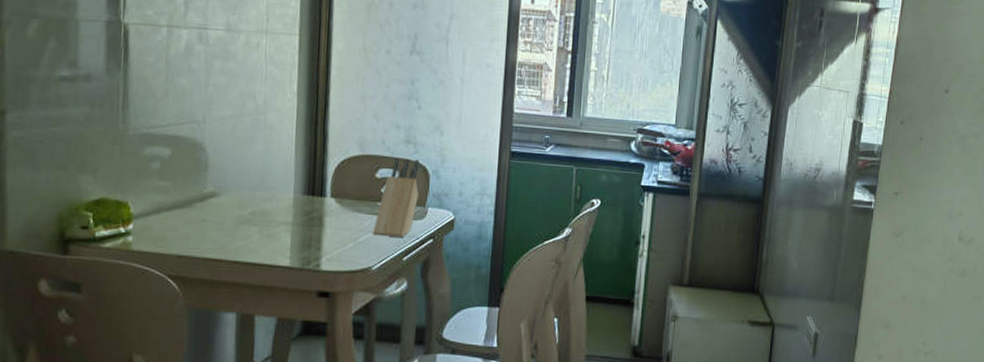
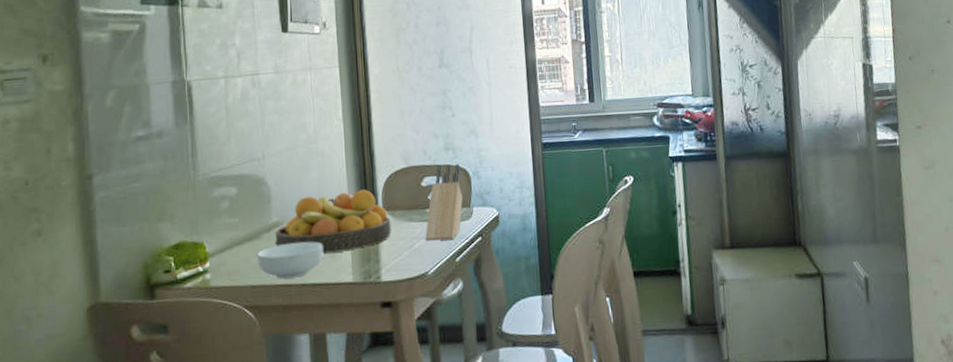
cereal bowl: none [187,216,261,254] -> present [258,241,324,279]
fruit bowl: none [208,170,338,234] -> present [275,189,391,254]

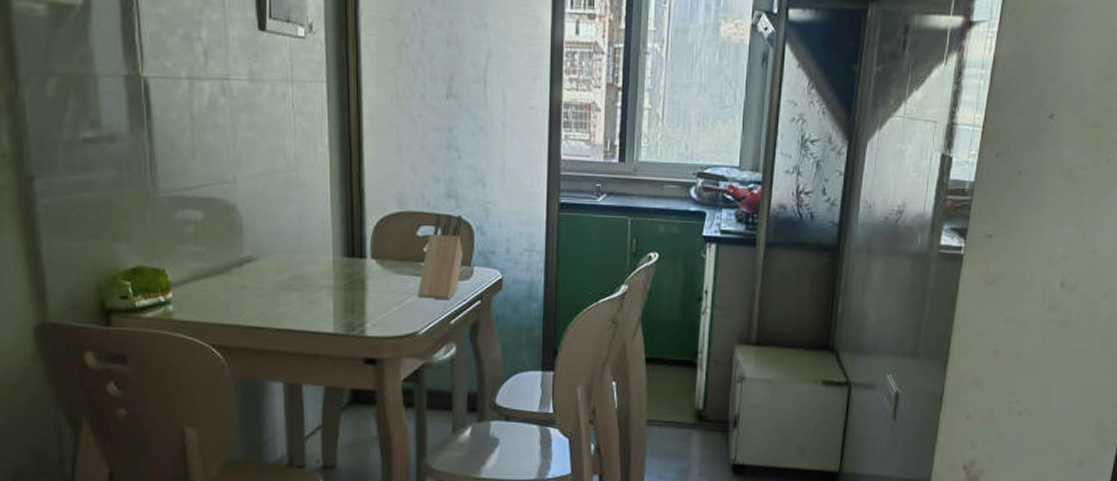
cereal bowl: present [258,241,324,279] -> none [227,282,302,321]
fruit bowl: present [275,189,391,254] -> none [247,232,380,299]

